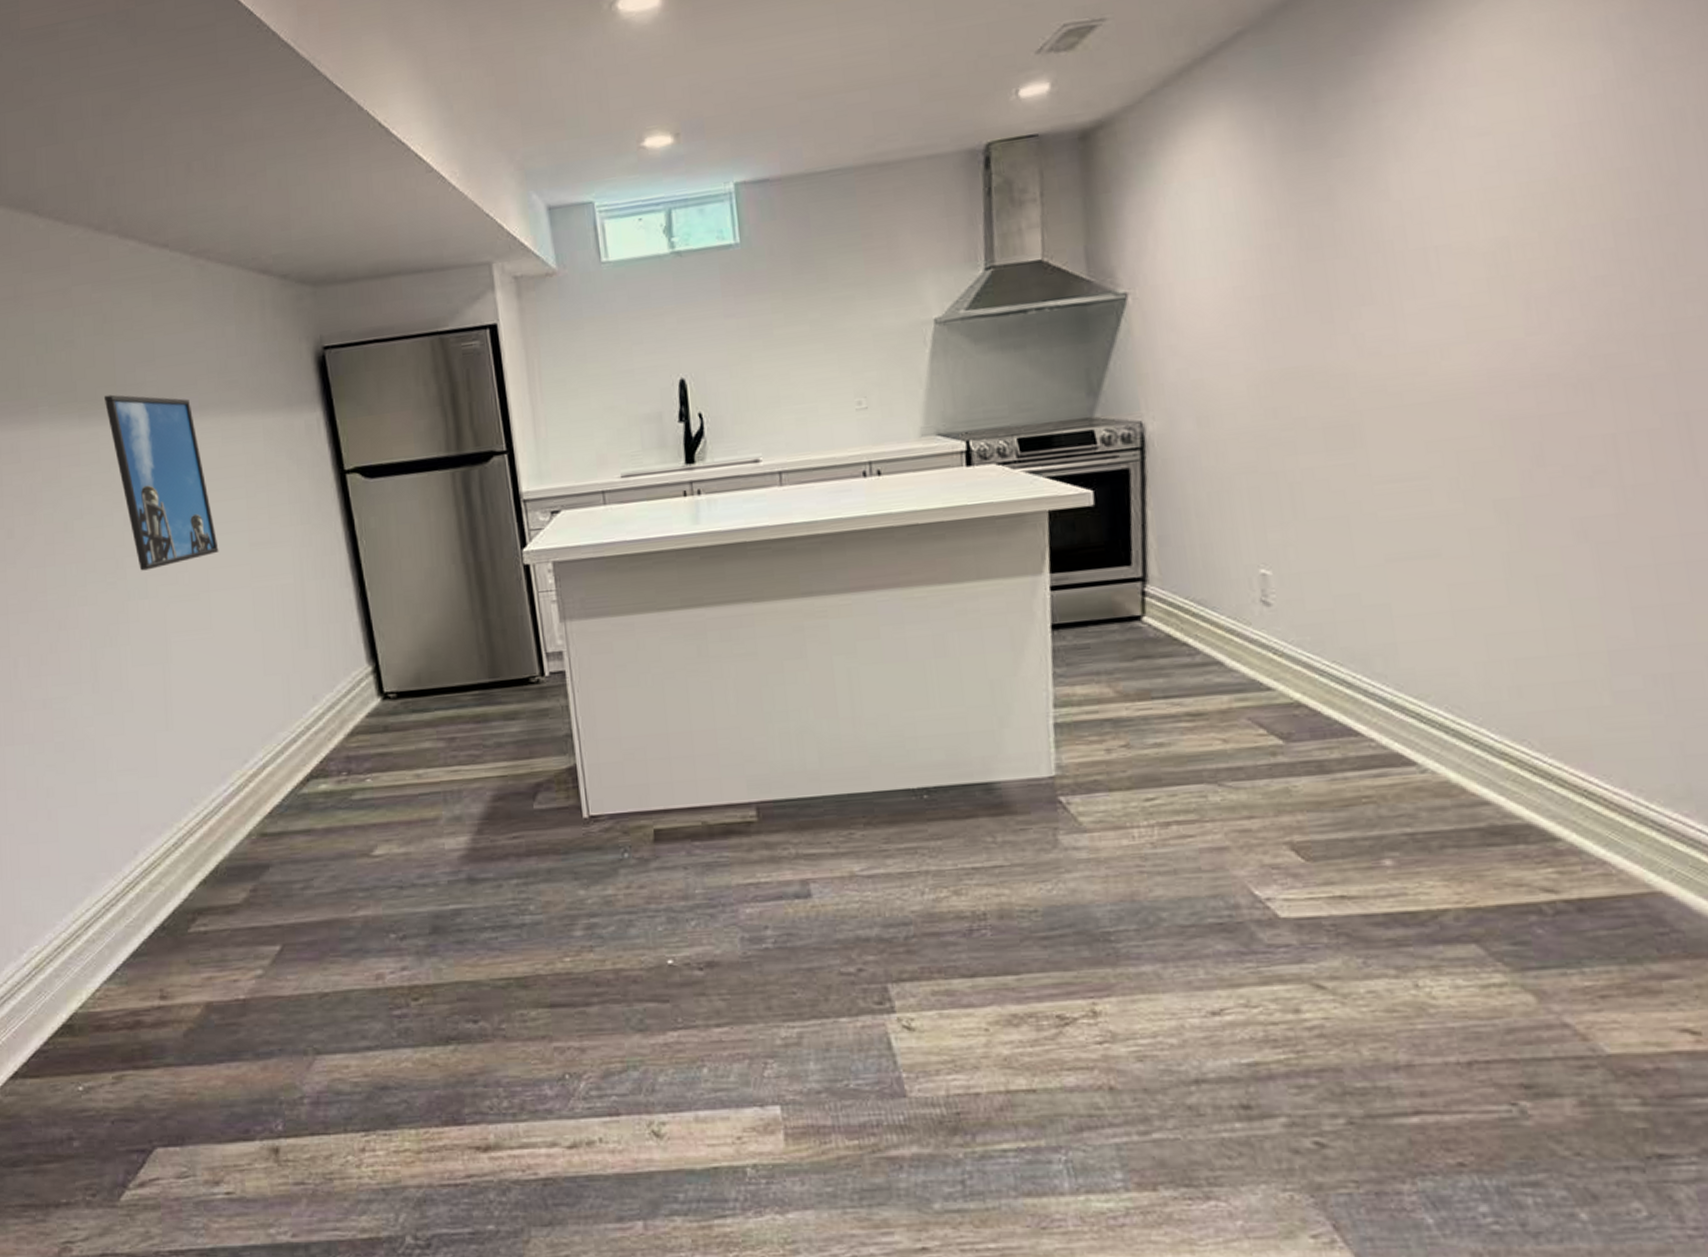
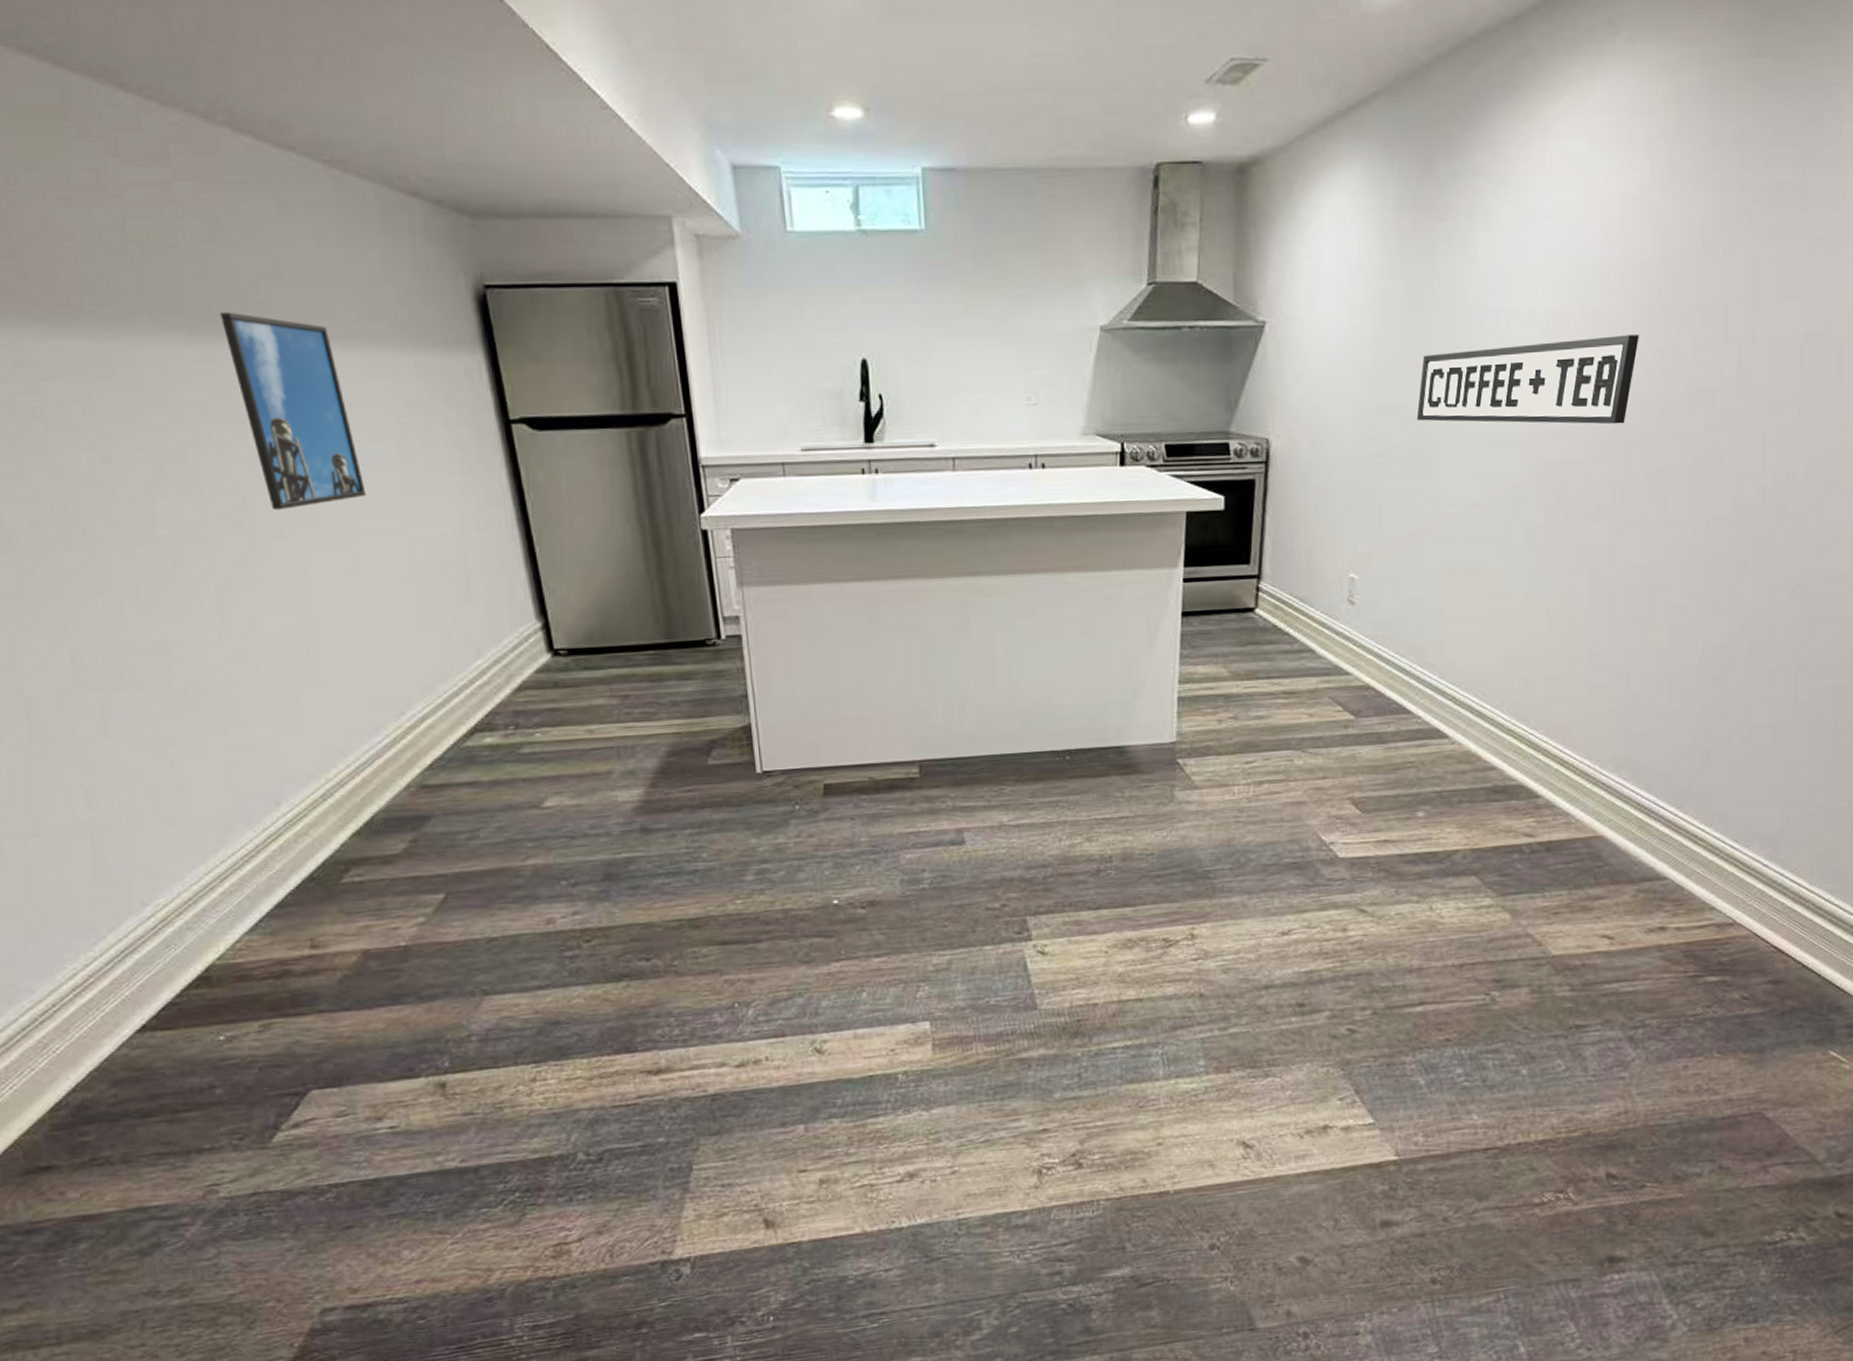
sign: none [1329,255,1627,386] -> present [1416,335,1639,425]

